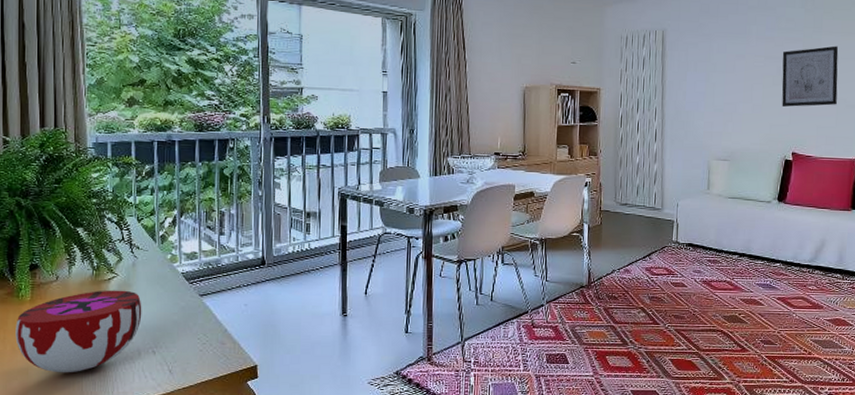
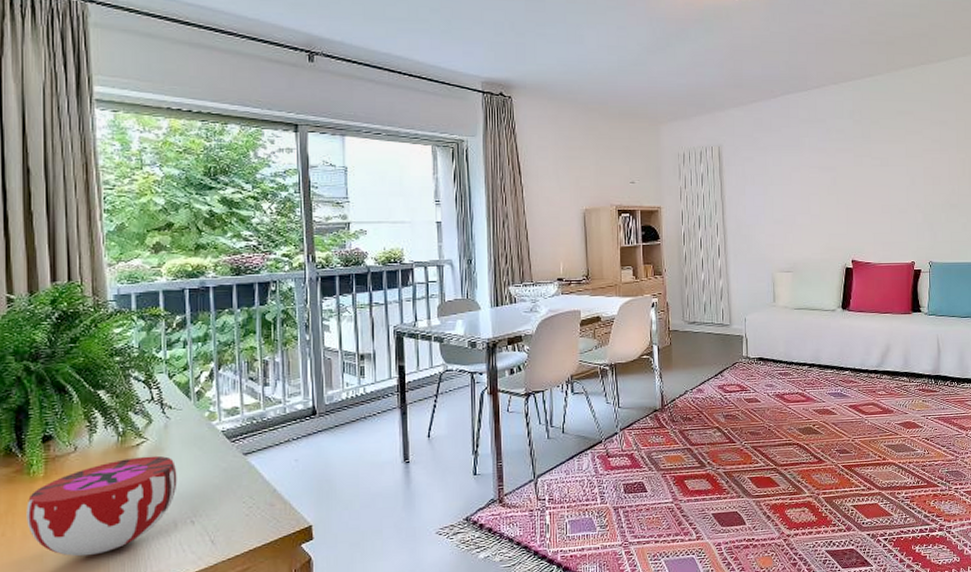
wall art: present [782,46,839,107] -> none [835,154,890,215]

